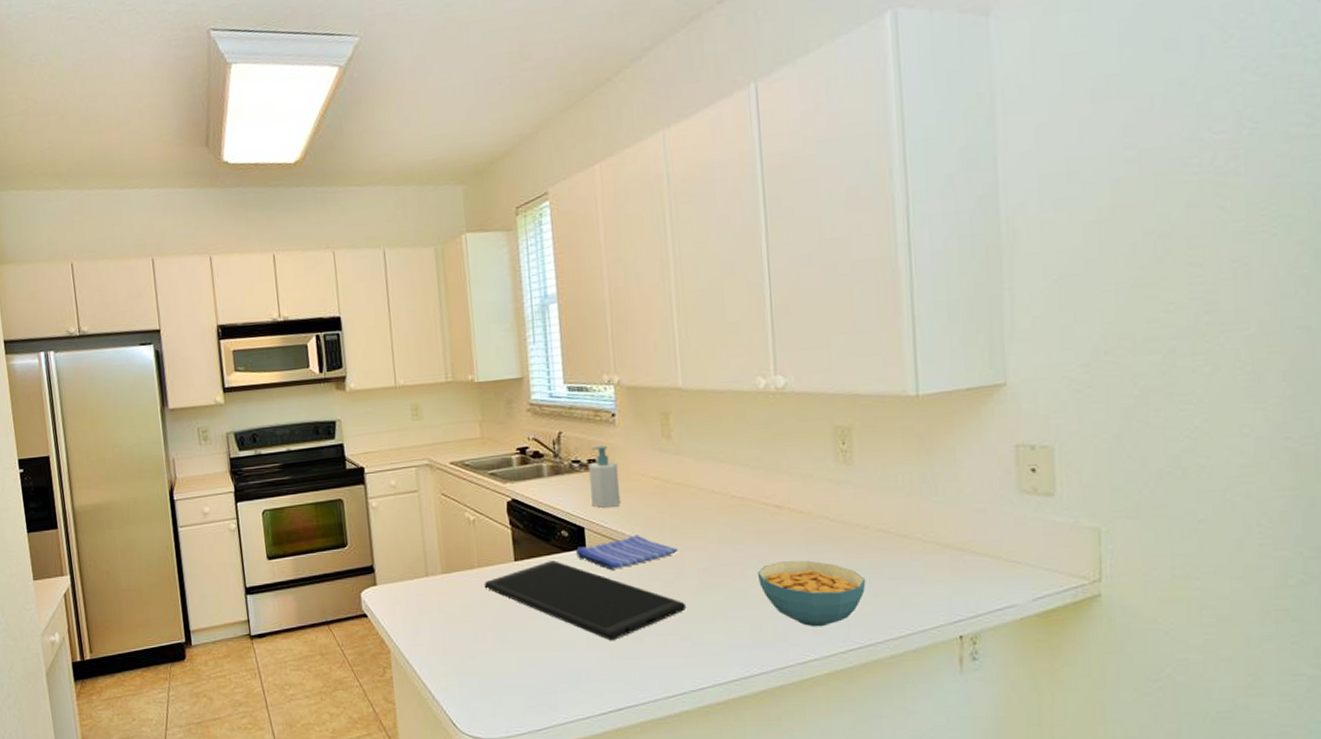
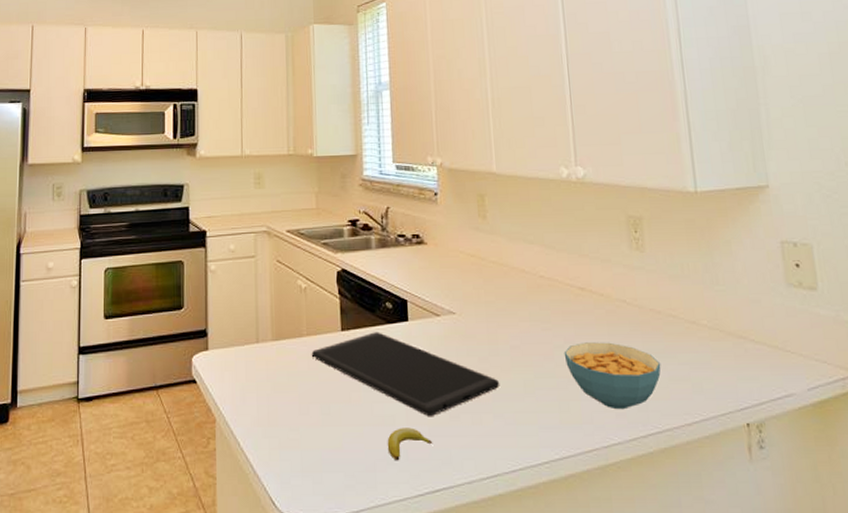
banana: none [567,651,616,682] -> present [387,428,433,459]
dish towel: present [576,535,678,570] -> none [399,310,492,344]
soap bottle: present [589,445,621,508] -> none [413,222,441,282]

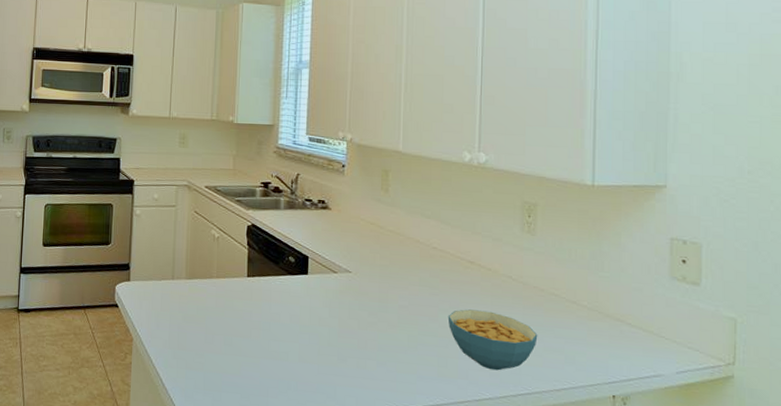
cutting board: present [311,332,500,417] -> none [219,281,386,358]
banana: present [387,428,433,459] -> none [280,363,321,389]

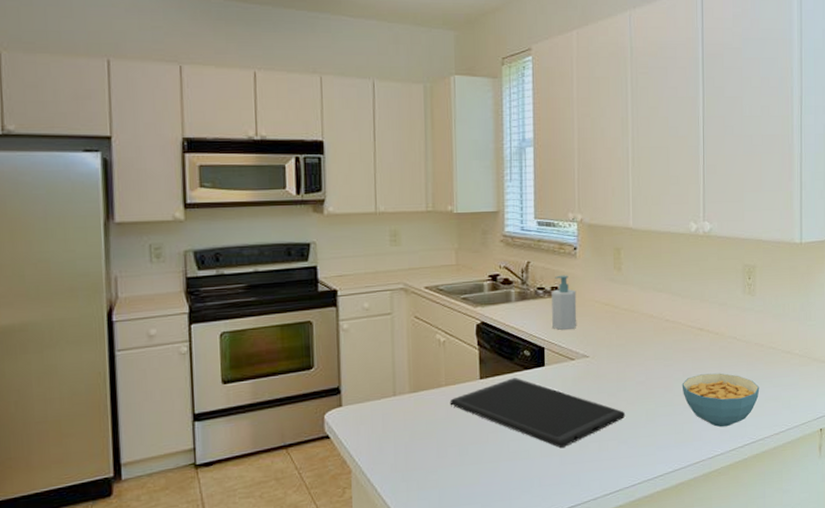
cutting board: none [219,281,386,358] -> present [449,378,626,449]
soap bottle: none [317,190,343,243] -> present [551,275,577,330]

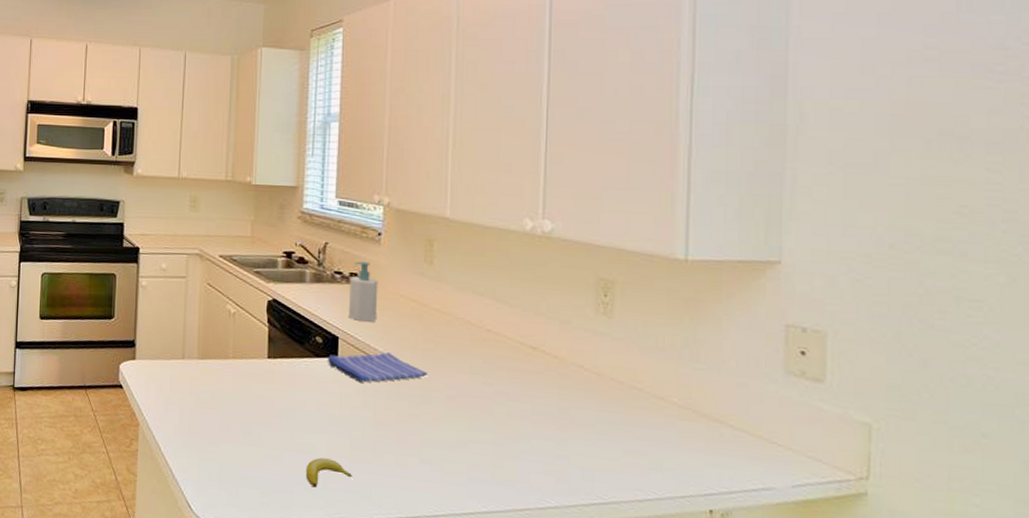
cutting board: present [449,378,626,449] -> none [235,363,430,452]
banana: none [522,459,564,488] -> present [305,457,353,487]
dish towel: none [536,353,621,385] -> present [328,352,427,383]
cereal bowl: present [682,373,760,428] -> none [504,402,616,475]

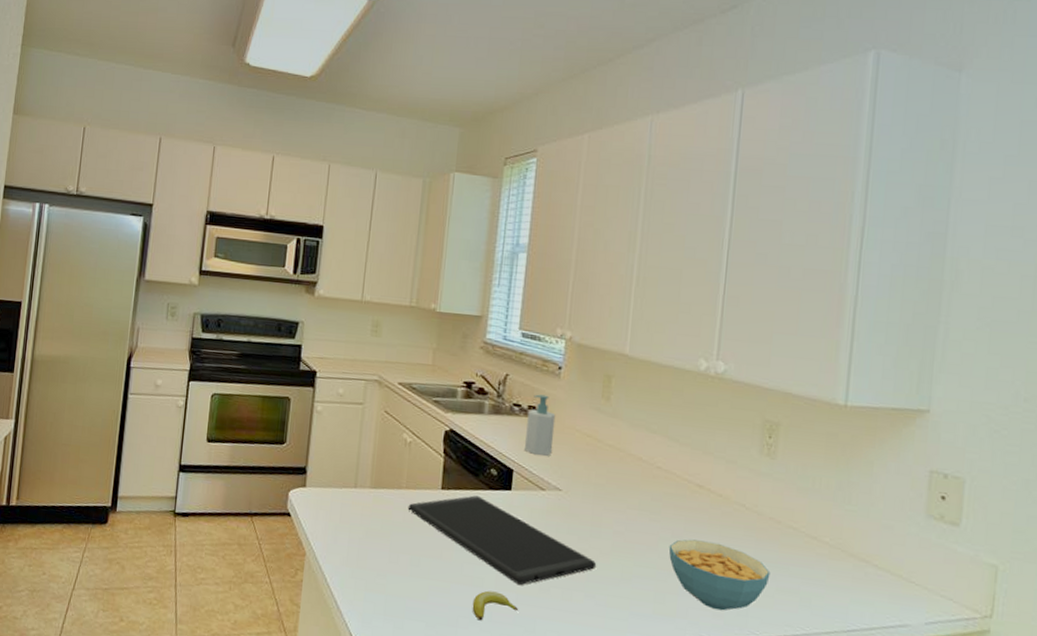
cutting board: none [235,363,430,452] -> present [408,495,597,586]
dish towel: present [328,352,427,383] -> none [501,486,598,516]
cereal bowl: none [504,402,616,475] -> present [668,539,771,611]

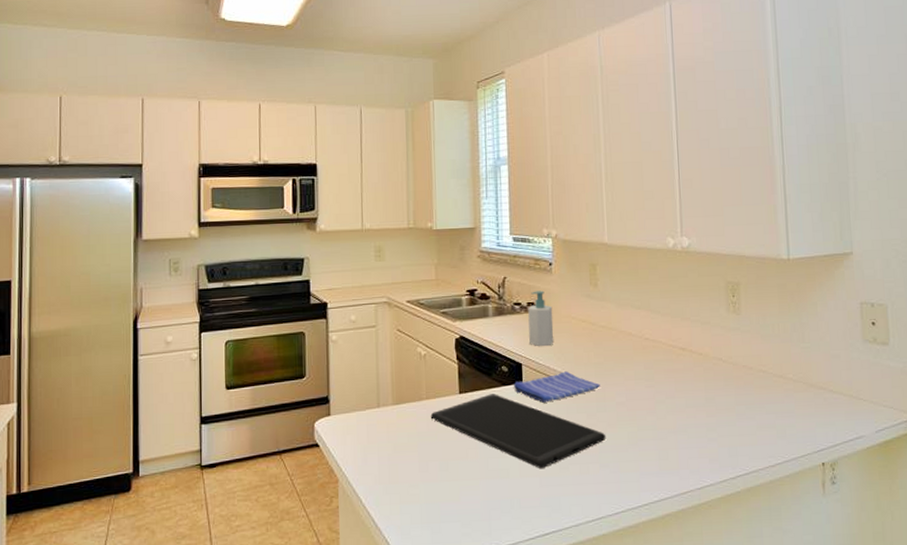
banana: present [472,590,519,620] -> none [501,479,544,508]
dish towel: none [501,486,598,516] -> present [514,371,600,403]
cereal bowl: present [668,539,771,611] -> none [665,396,751,456]

